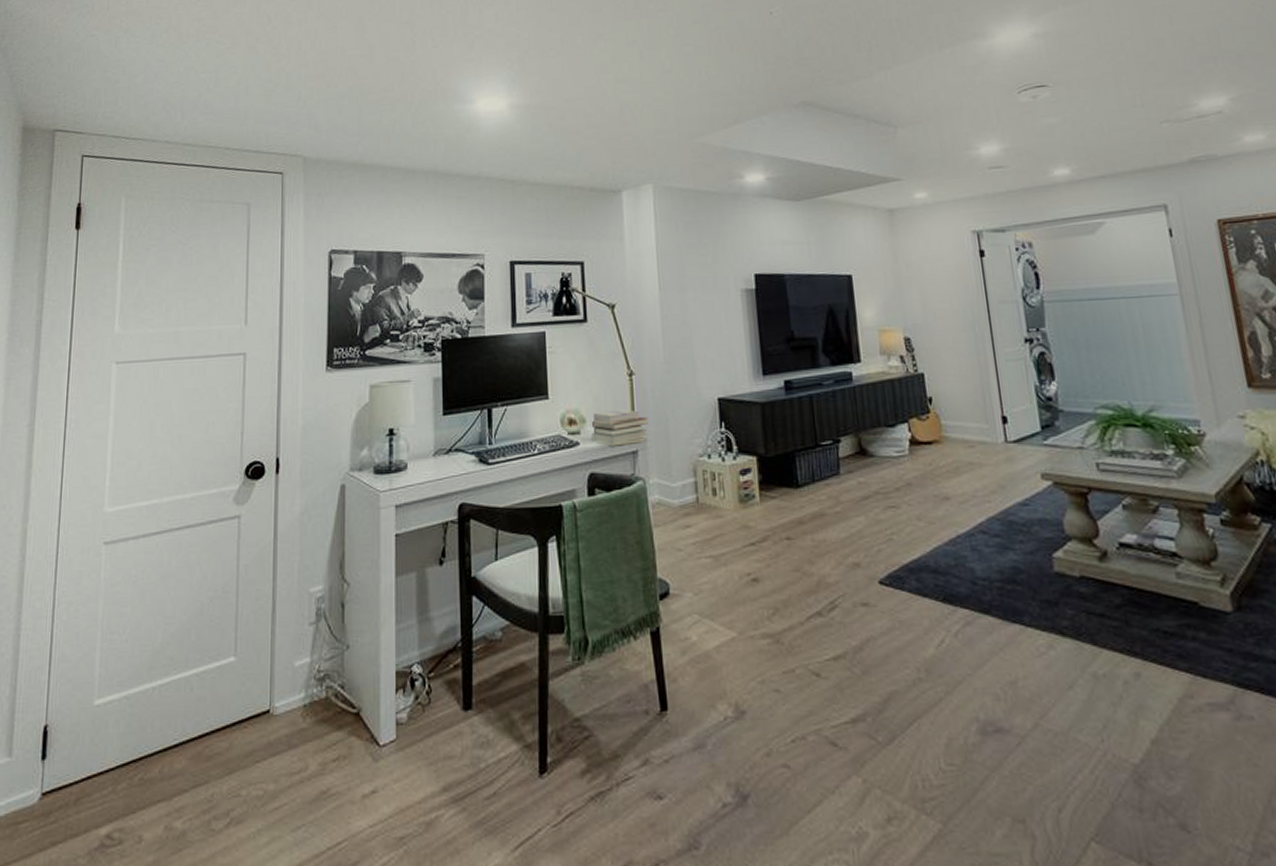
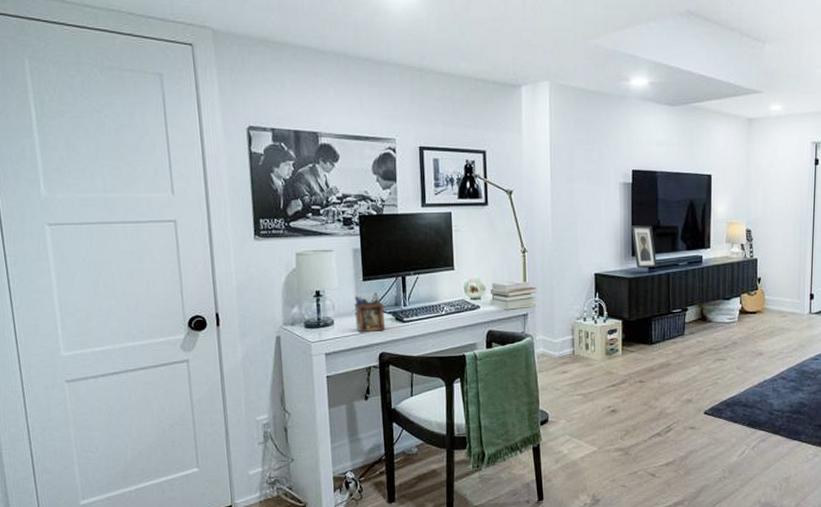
desk organizer: none [432,428,466,479] -> present [354,292,385,333]
picture frame: none [759,337,796,389] -> present [632,225,657,268]

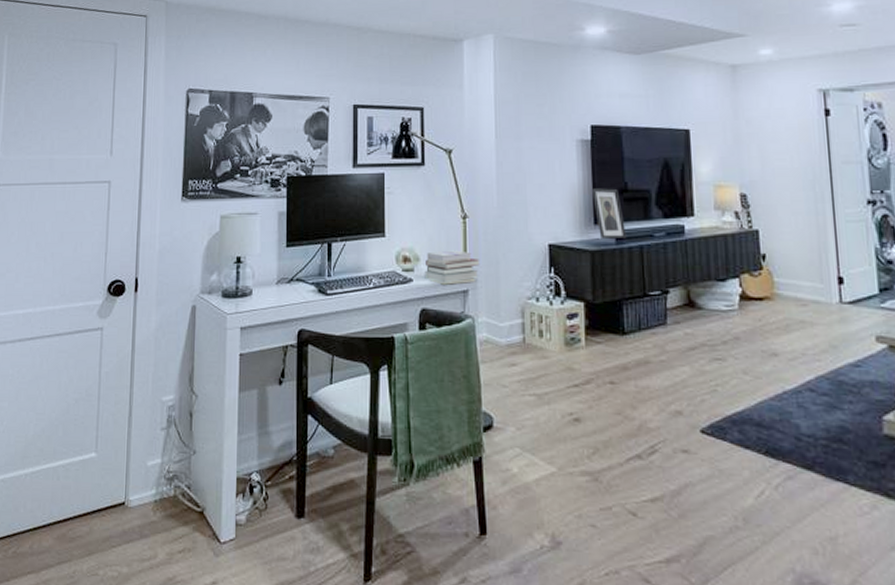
desk organizer: present [354,292,385,333] -> none [275,260,306,306]

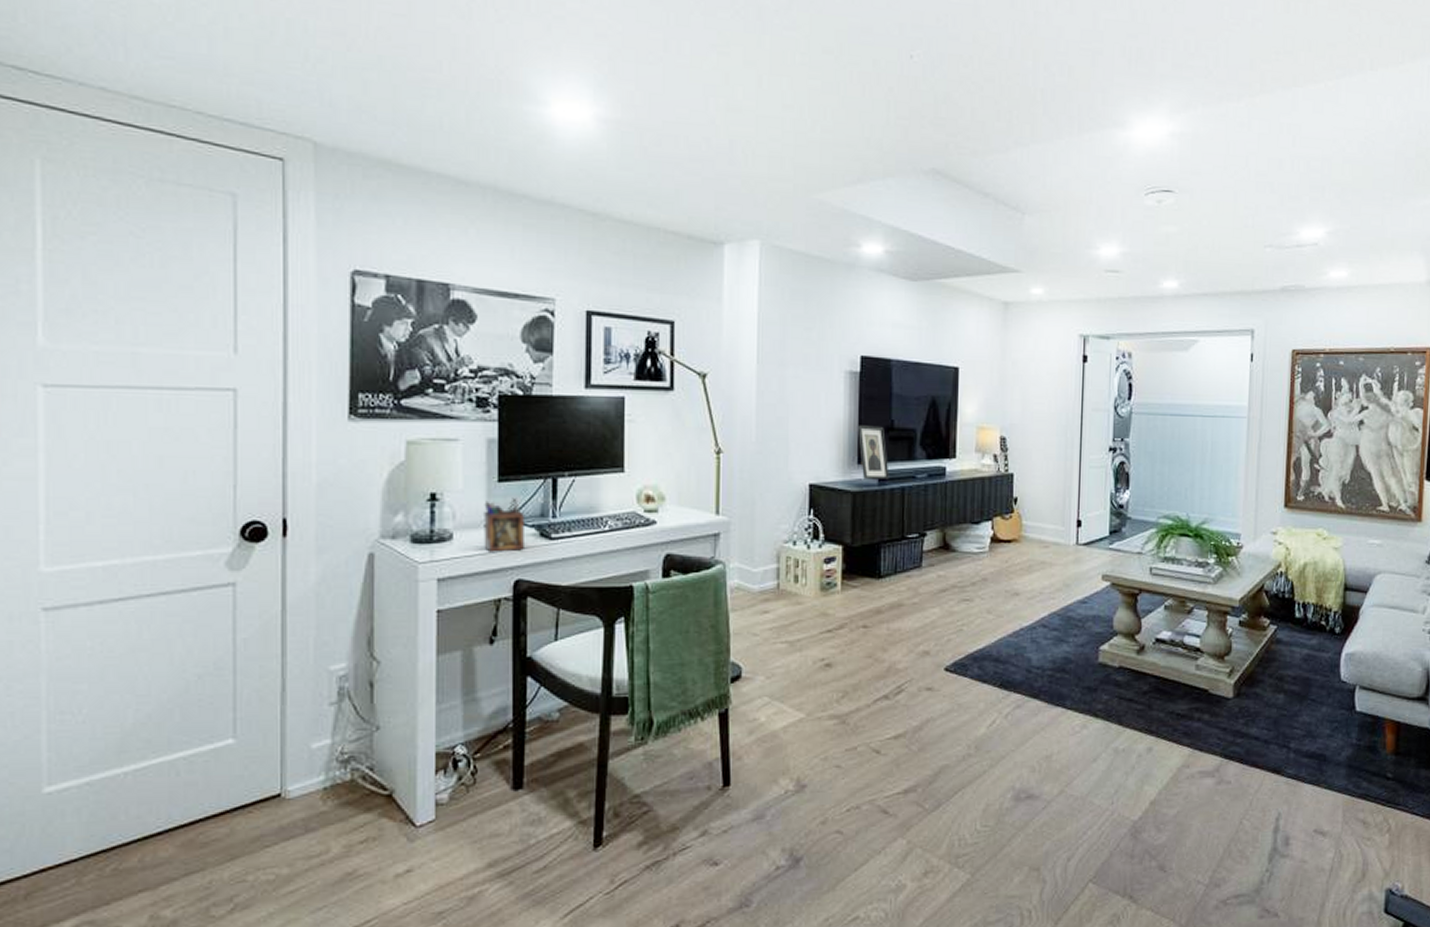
desk organizer: none [275,260,306,306] -> present [484,497,524,552]
books: present [424,250,480,285] -> none [670,489,734,527]

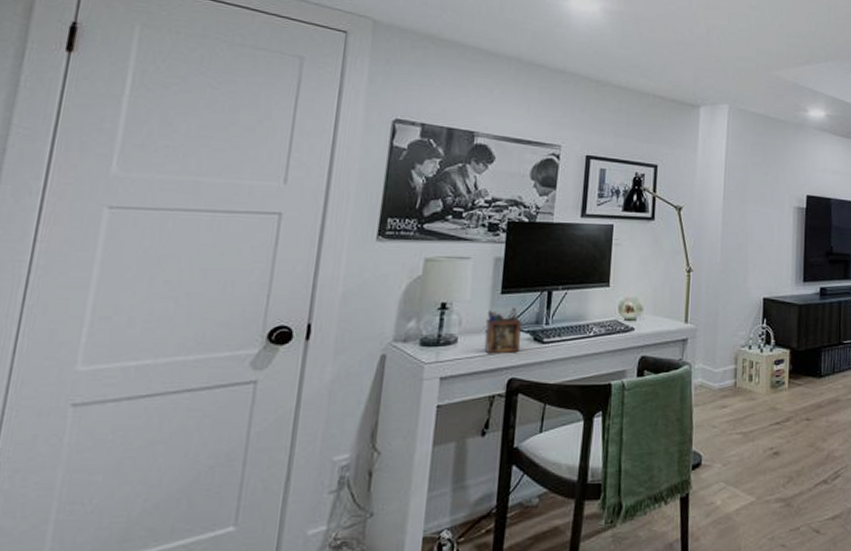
picture frame: present [858,425,890,479] -> none [804,250,829,295]

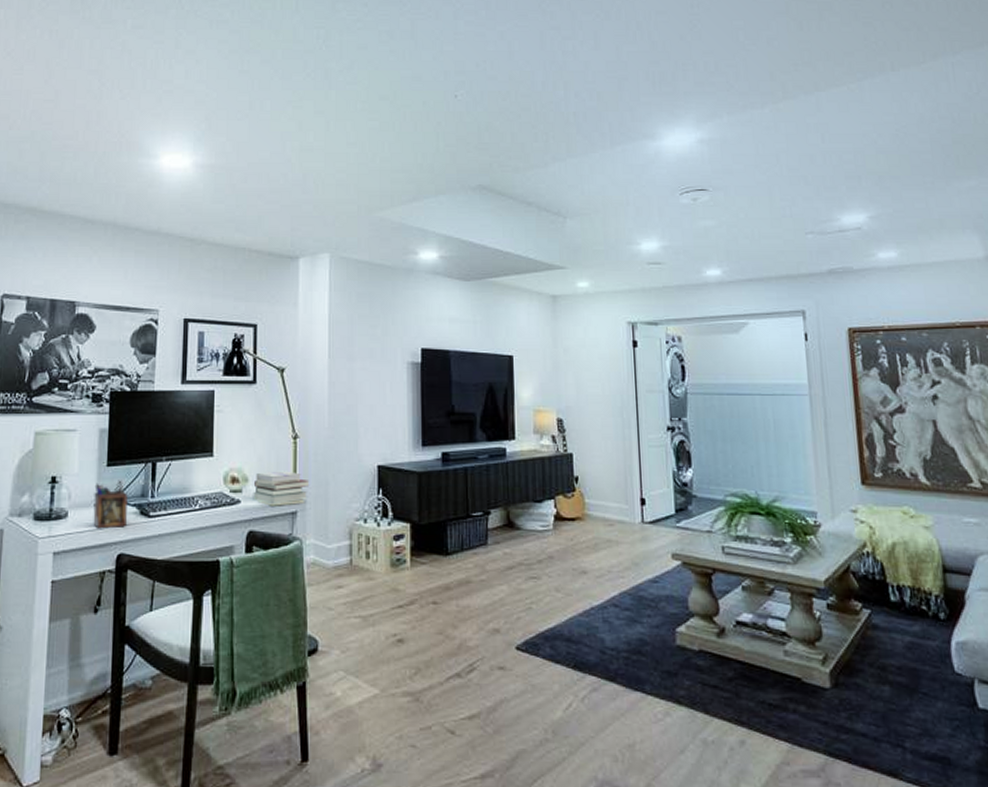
books: none [646,301,701,334] -> present [253,471,310,506]

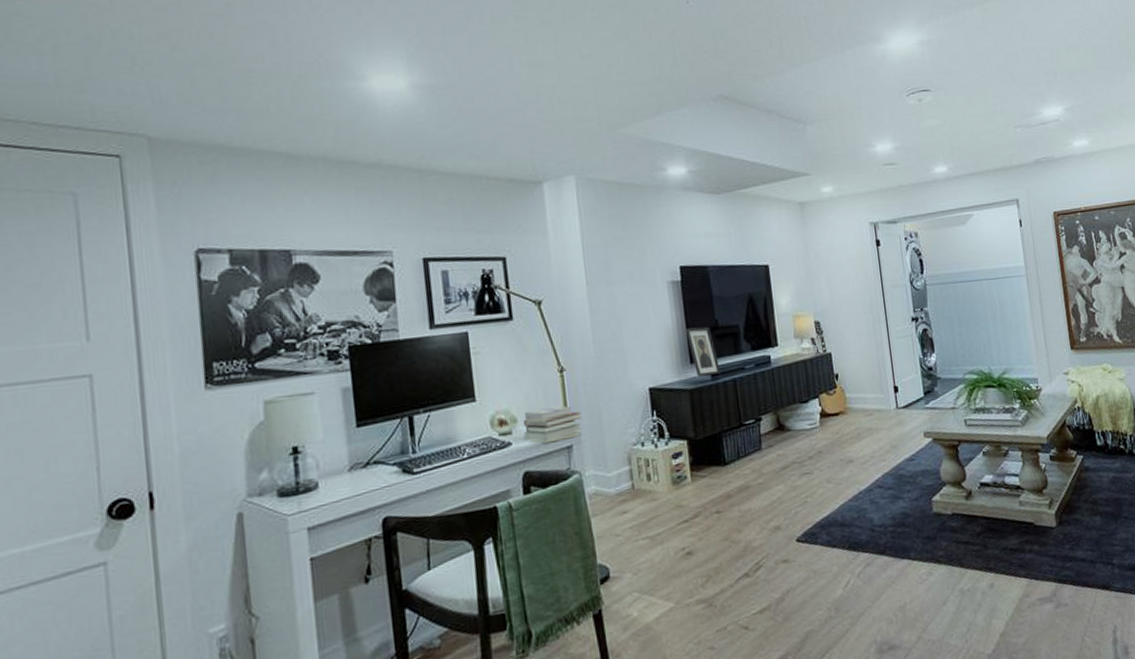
desk organizer: present [93,480,128,529] -> none [345,439,388,495]
picture frame: none [421,411,452,460] -> present [686,327,721,376]

